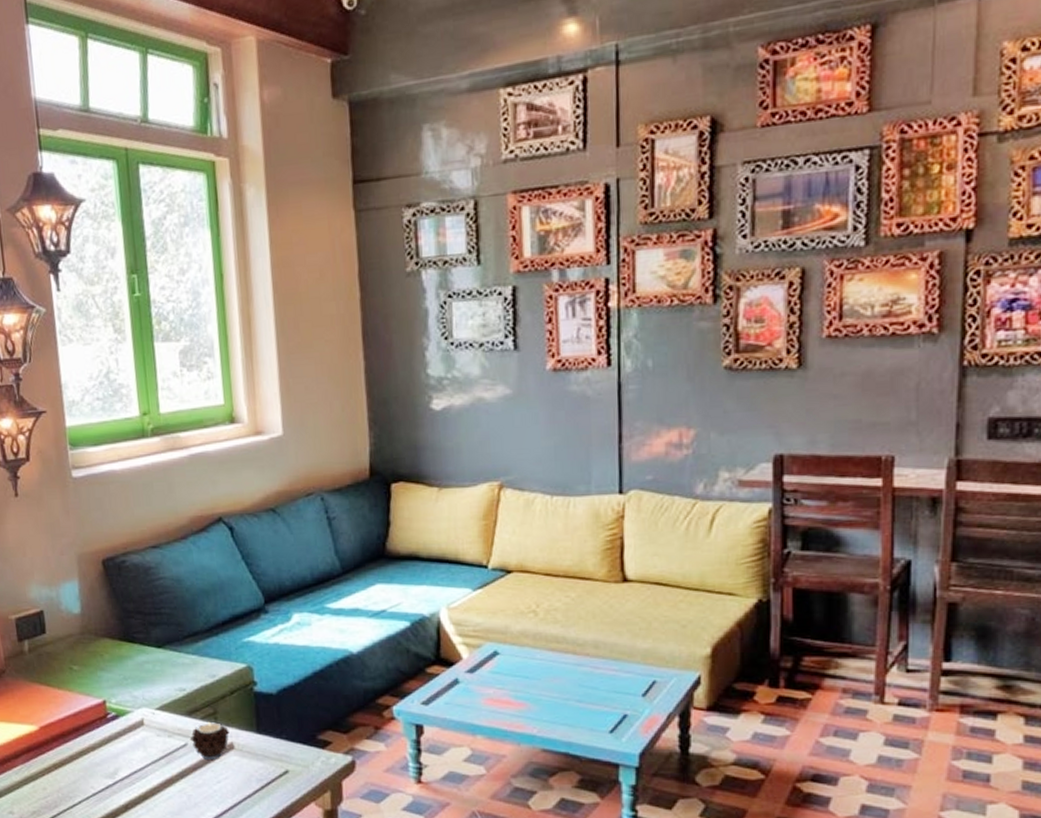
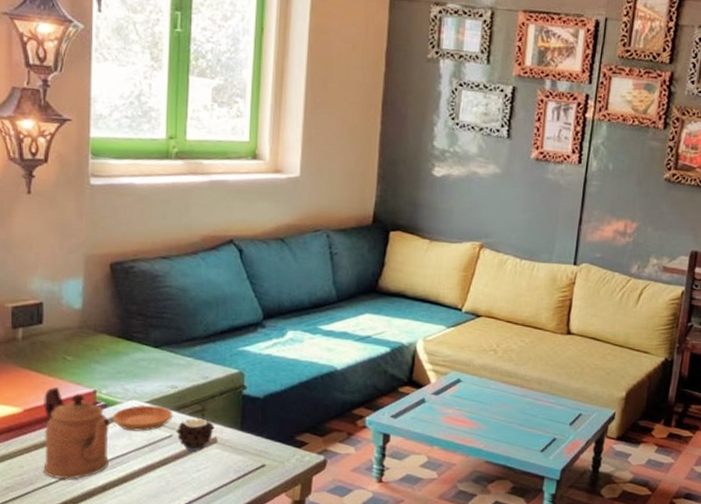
coffeepot: none [56,700,128,800] -> present [43,387,111,480]
saucer: none [125,712,185,742] -> present [113,405,173,432]

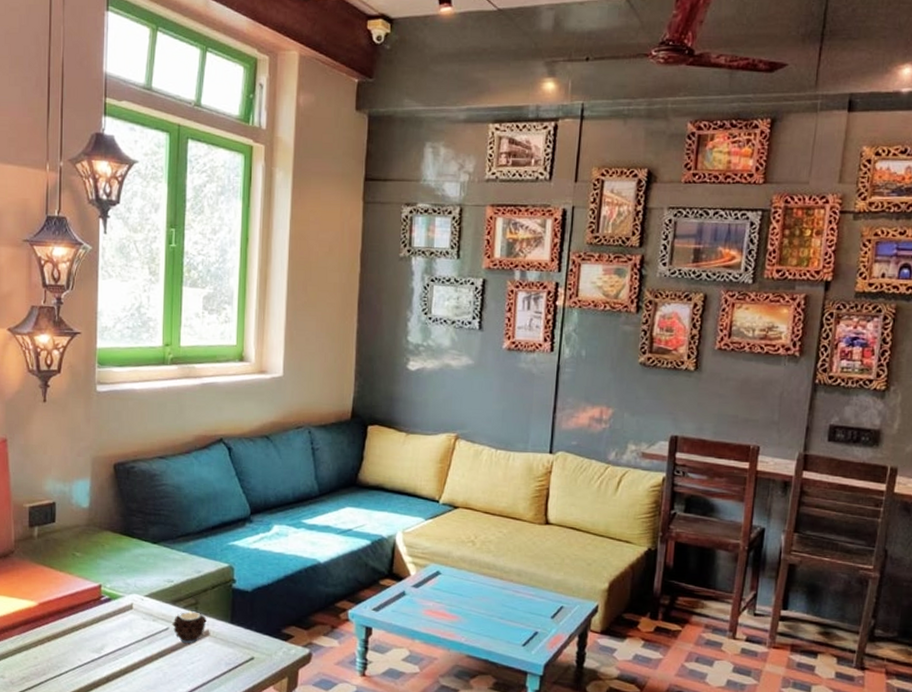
coffeepot: present [43,387,111,480] -> none [55,581,114,671]
saucer: present [113,405,173,432] -> none [116,598,169,624]

